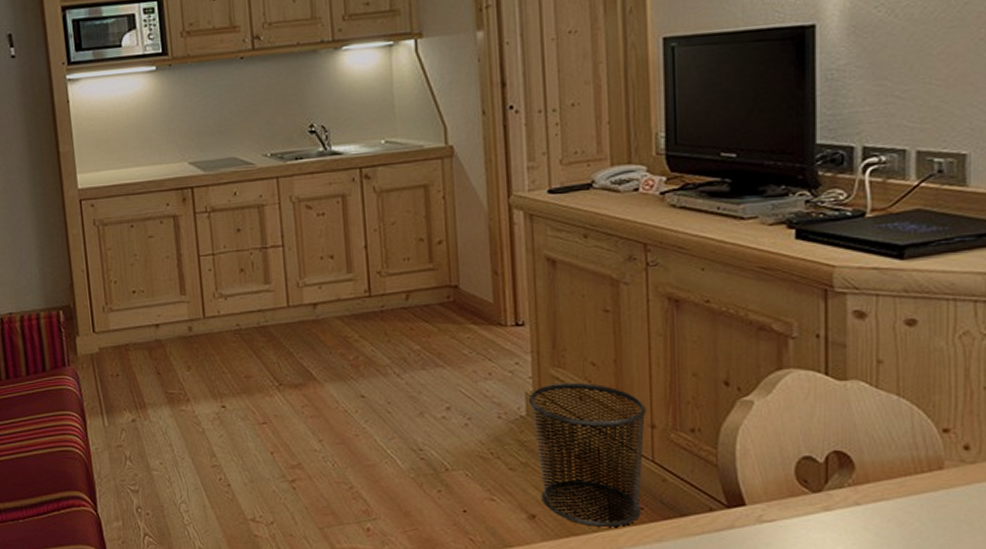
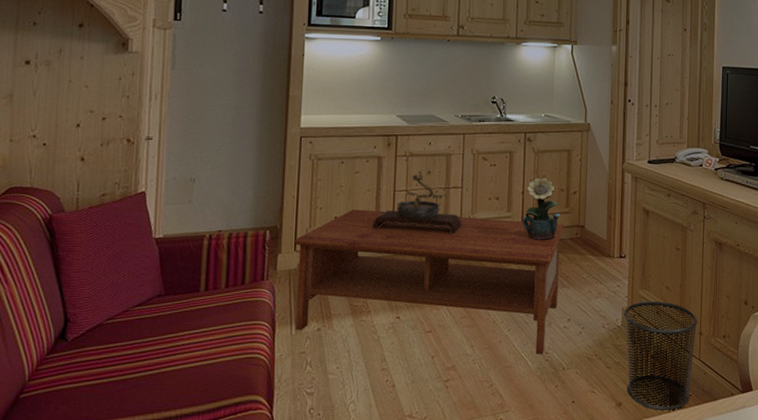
coffee table: none [90,280,430,452] -> present [293,209,565,355]
bonsai tree: none [176,228,289,305] -> present [371,170,462,234]
potted flower: none [368,225,421,308] -> present [522,178,560,240]

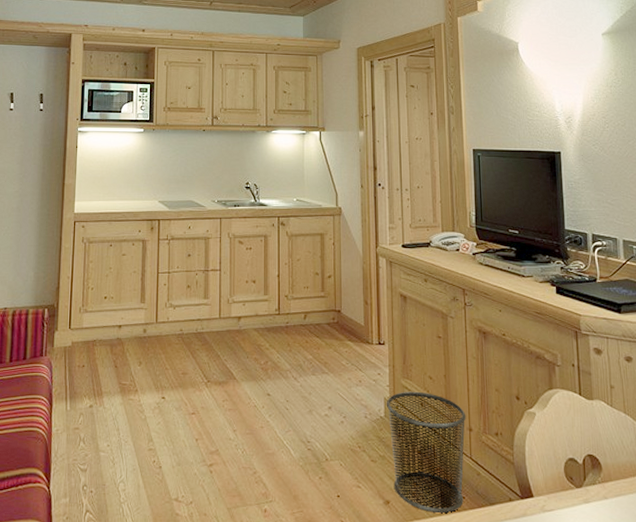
coffee table: present [293,209,565,355] -> none [68,290,322,444]
bonsai tree: present [371,170,462,234] -> none [137,253,221,316]
potted flower: present [522,178,560,240] -> none [279,261,316,324]

